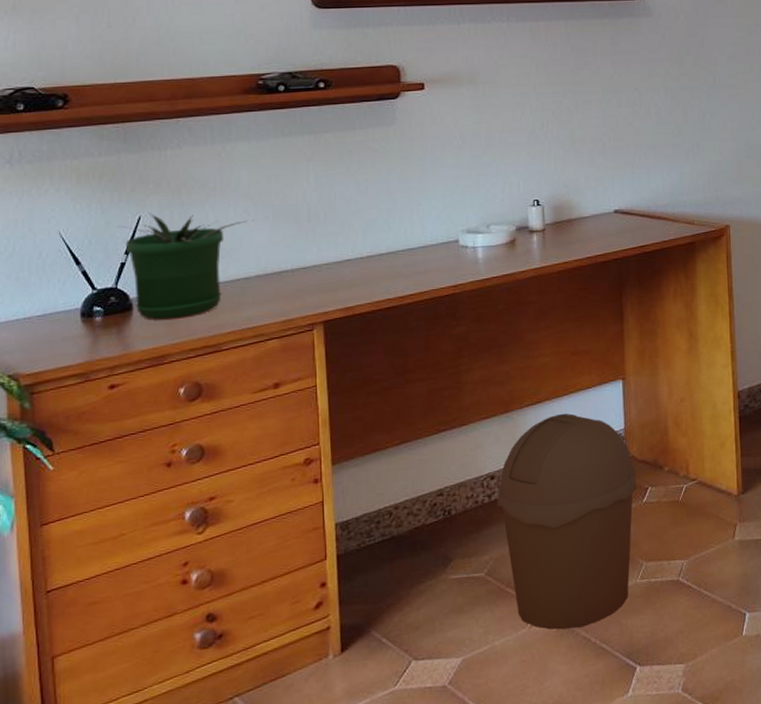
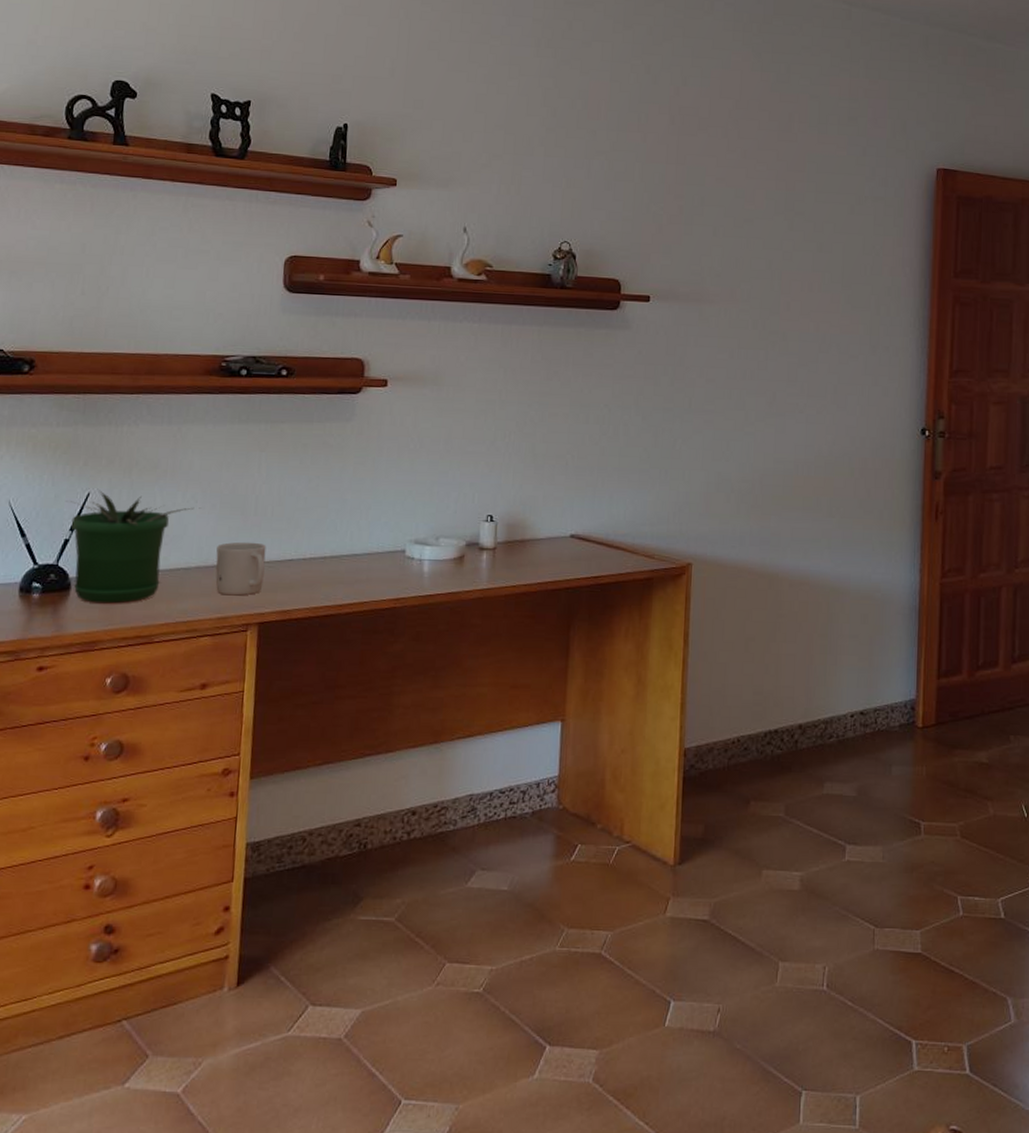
mug: none [274,247,324,299] -> present [215,542,267,596]
trash bin: present [497,413,637,630] -> none [416,751,567,993]

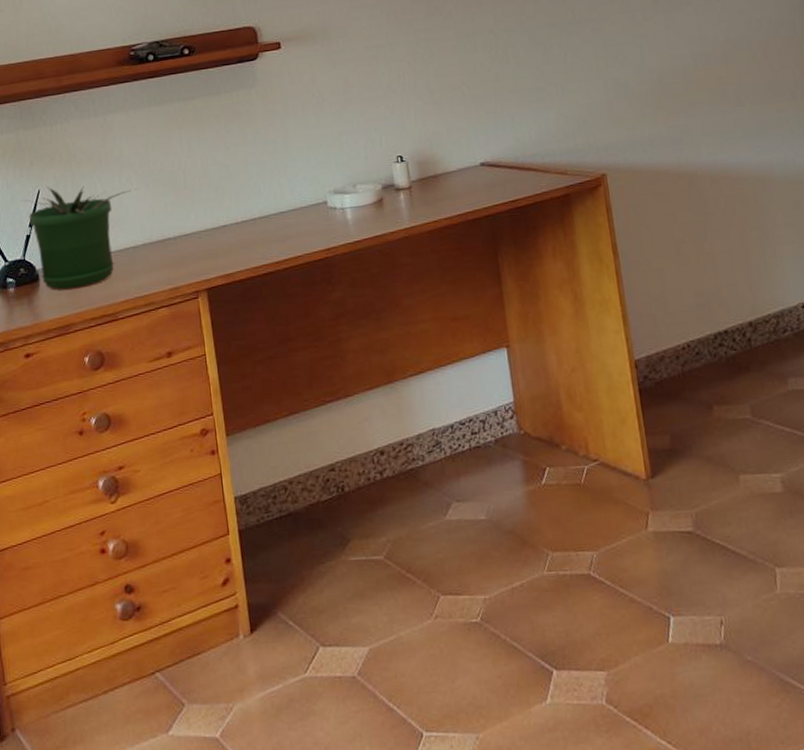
mug: present [215,542,267,596] -> none [157,214,204,267]

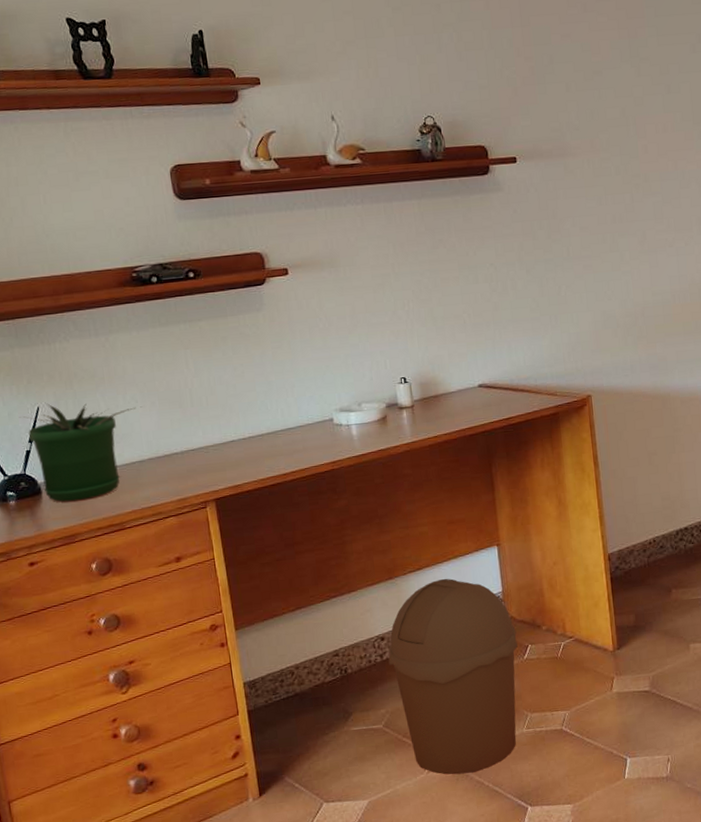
trash bin: none [388,384,537,623] -> present [388,578,518,775]

